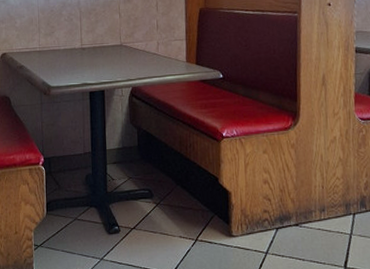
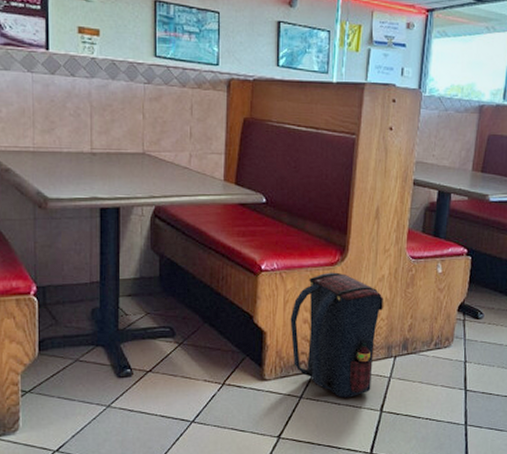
satchel: none [251,136,338,254] -> present [290,272,383,398]

